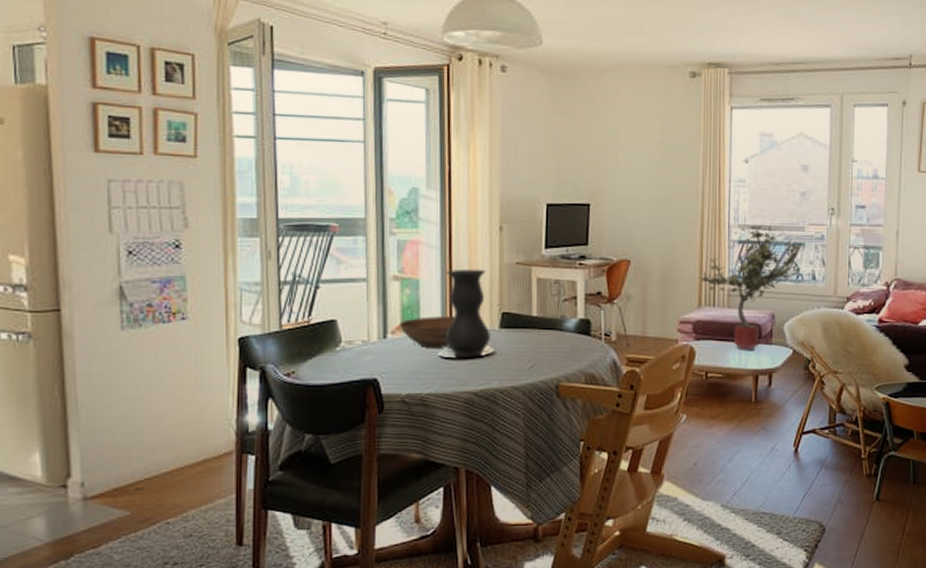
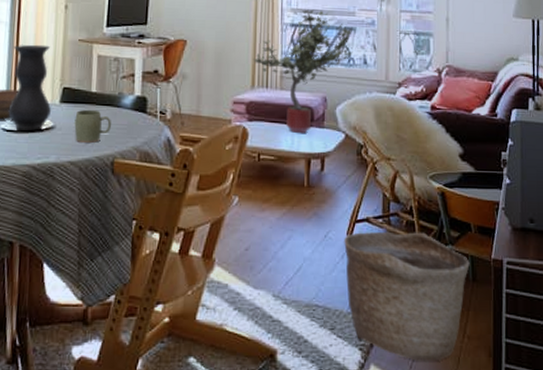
mug: none [516,334,554,367] -> present [74,109,111,143]
basket: none [791,440,911,558] -> present [344,231,470,361]

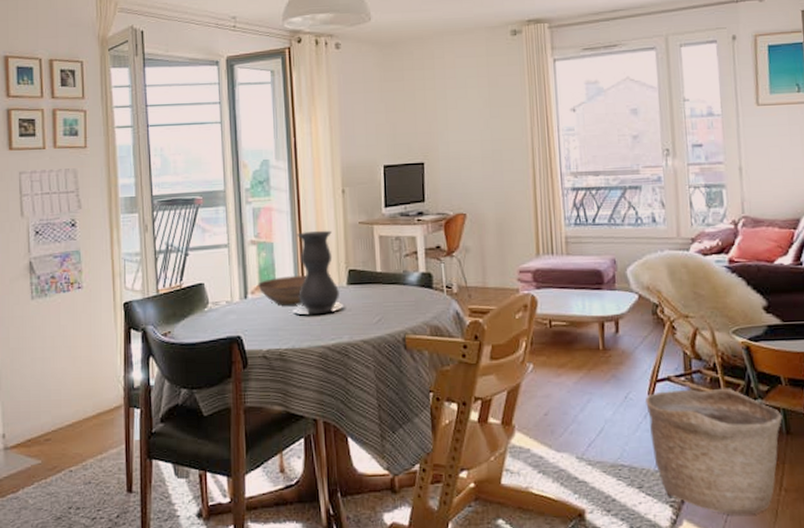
mug: present [74,109,111,143] -> none [363,289,399,321]
potted tree: present [253,9,353,134] -> none [536,171,640,298]

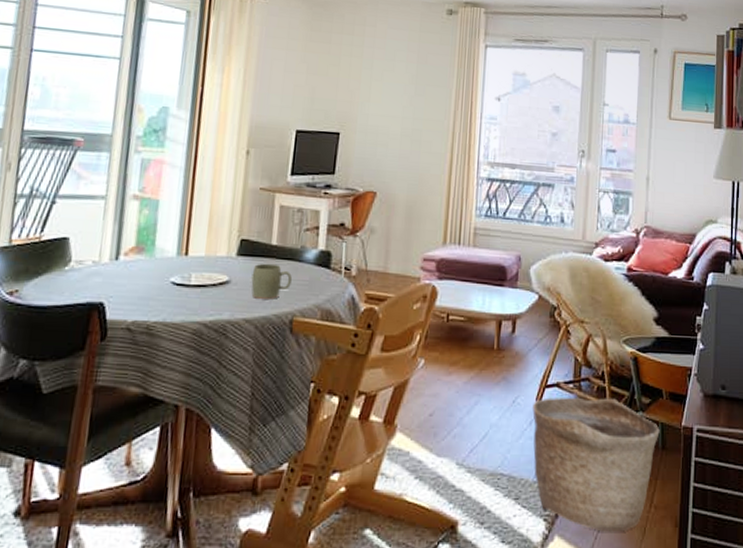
bowl: present [258,276,306,306] -> none [133,239,191,273]
vase: present [296,230,339,315] -> none [179,191,228,287]
mug: none [363,289,399,321] -> present [251,263,292,299]

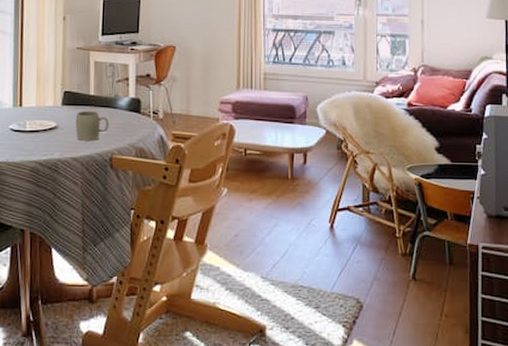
basket: present [532,397,660,532] -> none [327,219,447,337]

